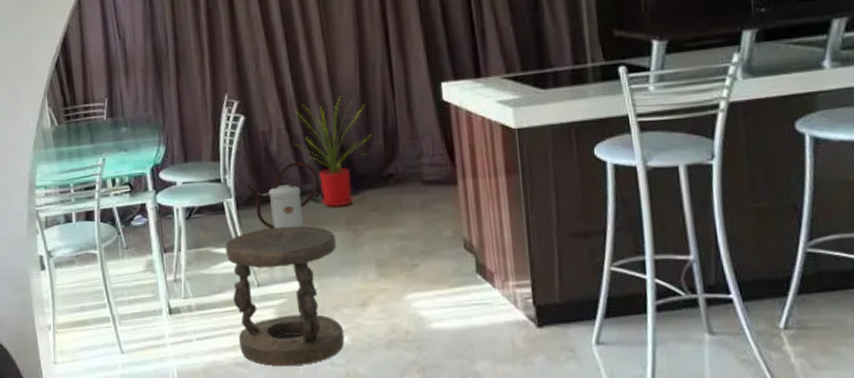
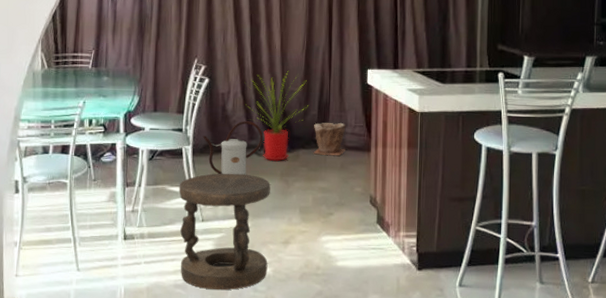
plant pot: none [381,153,425,195] -> present [313,123,346,155]

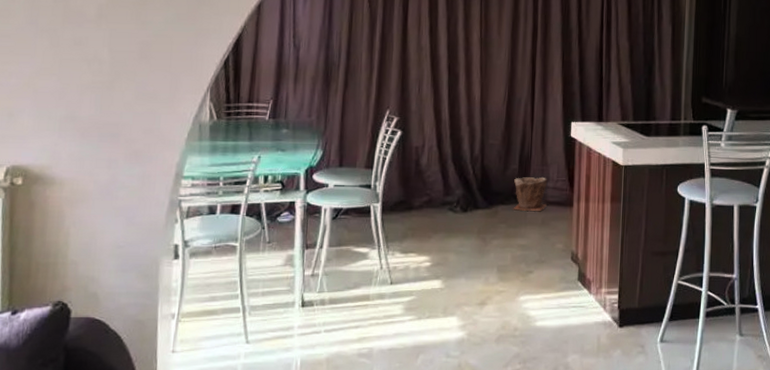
stool: present [179,173,271,290] -> none [365,232,467,358]
watering can: present [203,121,264,175] -> none [394,176,460,234]
house plant: present [245,71,308,162] -> none [441,124,509,219]

